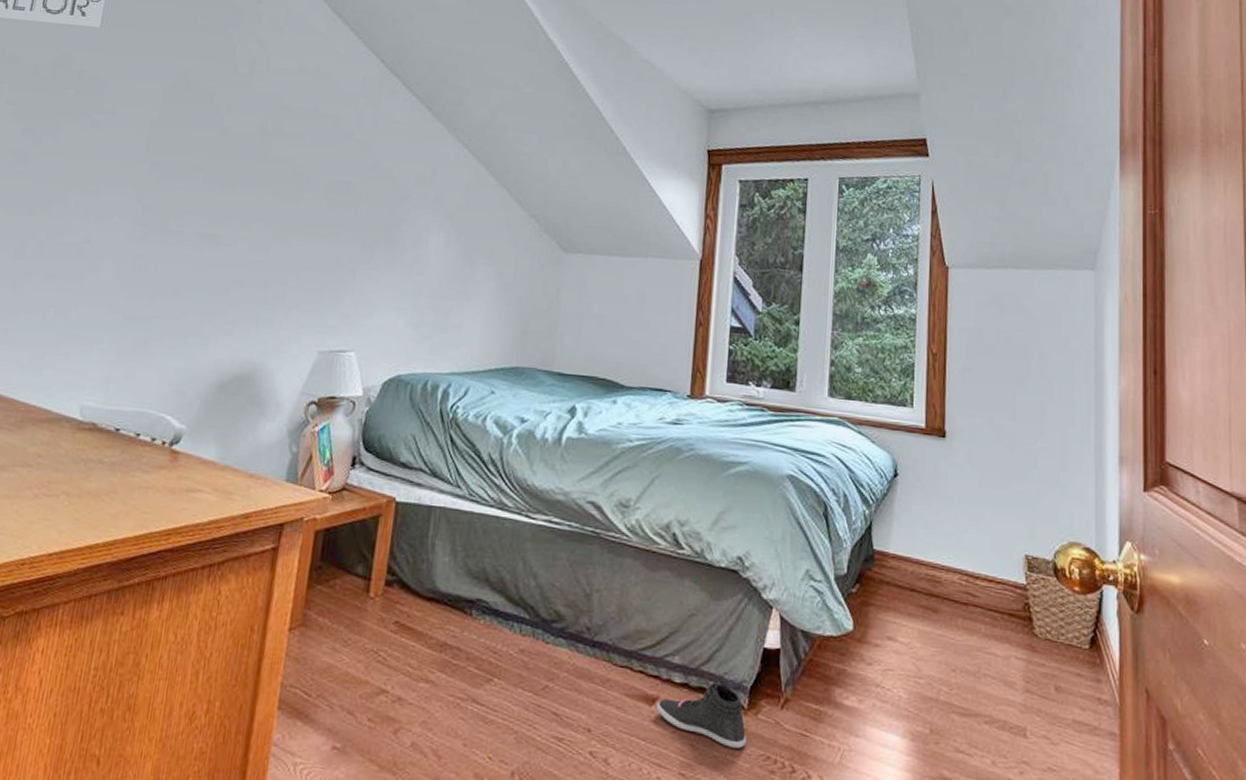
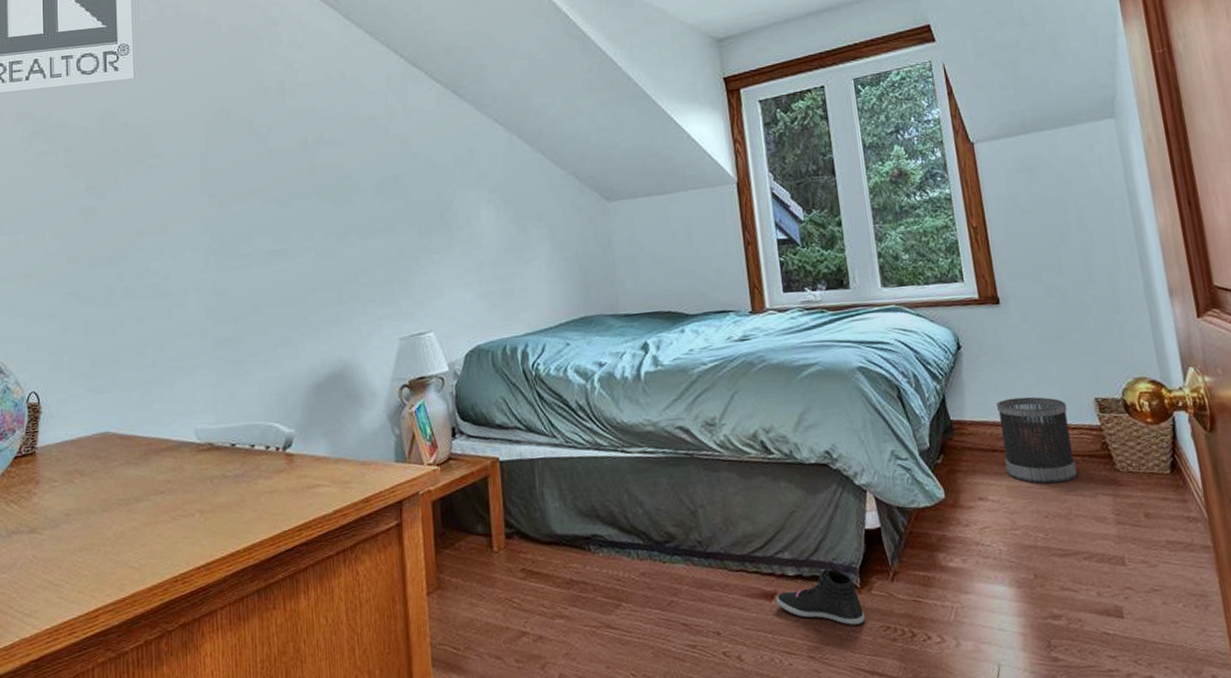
wastebasket: none [921,538,995,638] -> present [997,396,1077,484]

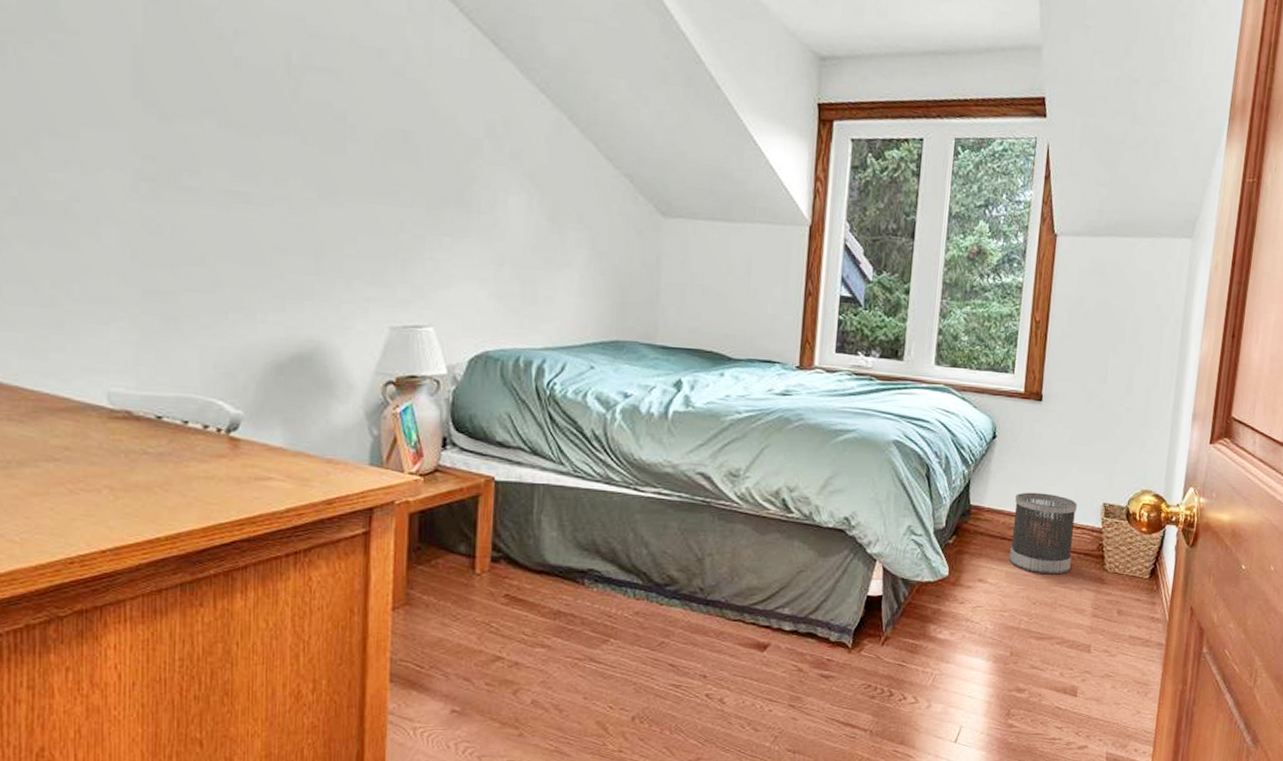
sneaker: present [776,568,866,625] -> none [768,628,851,681]

